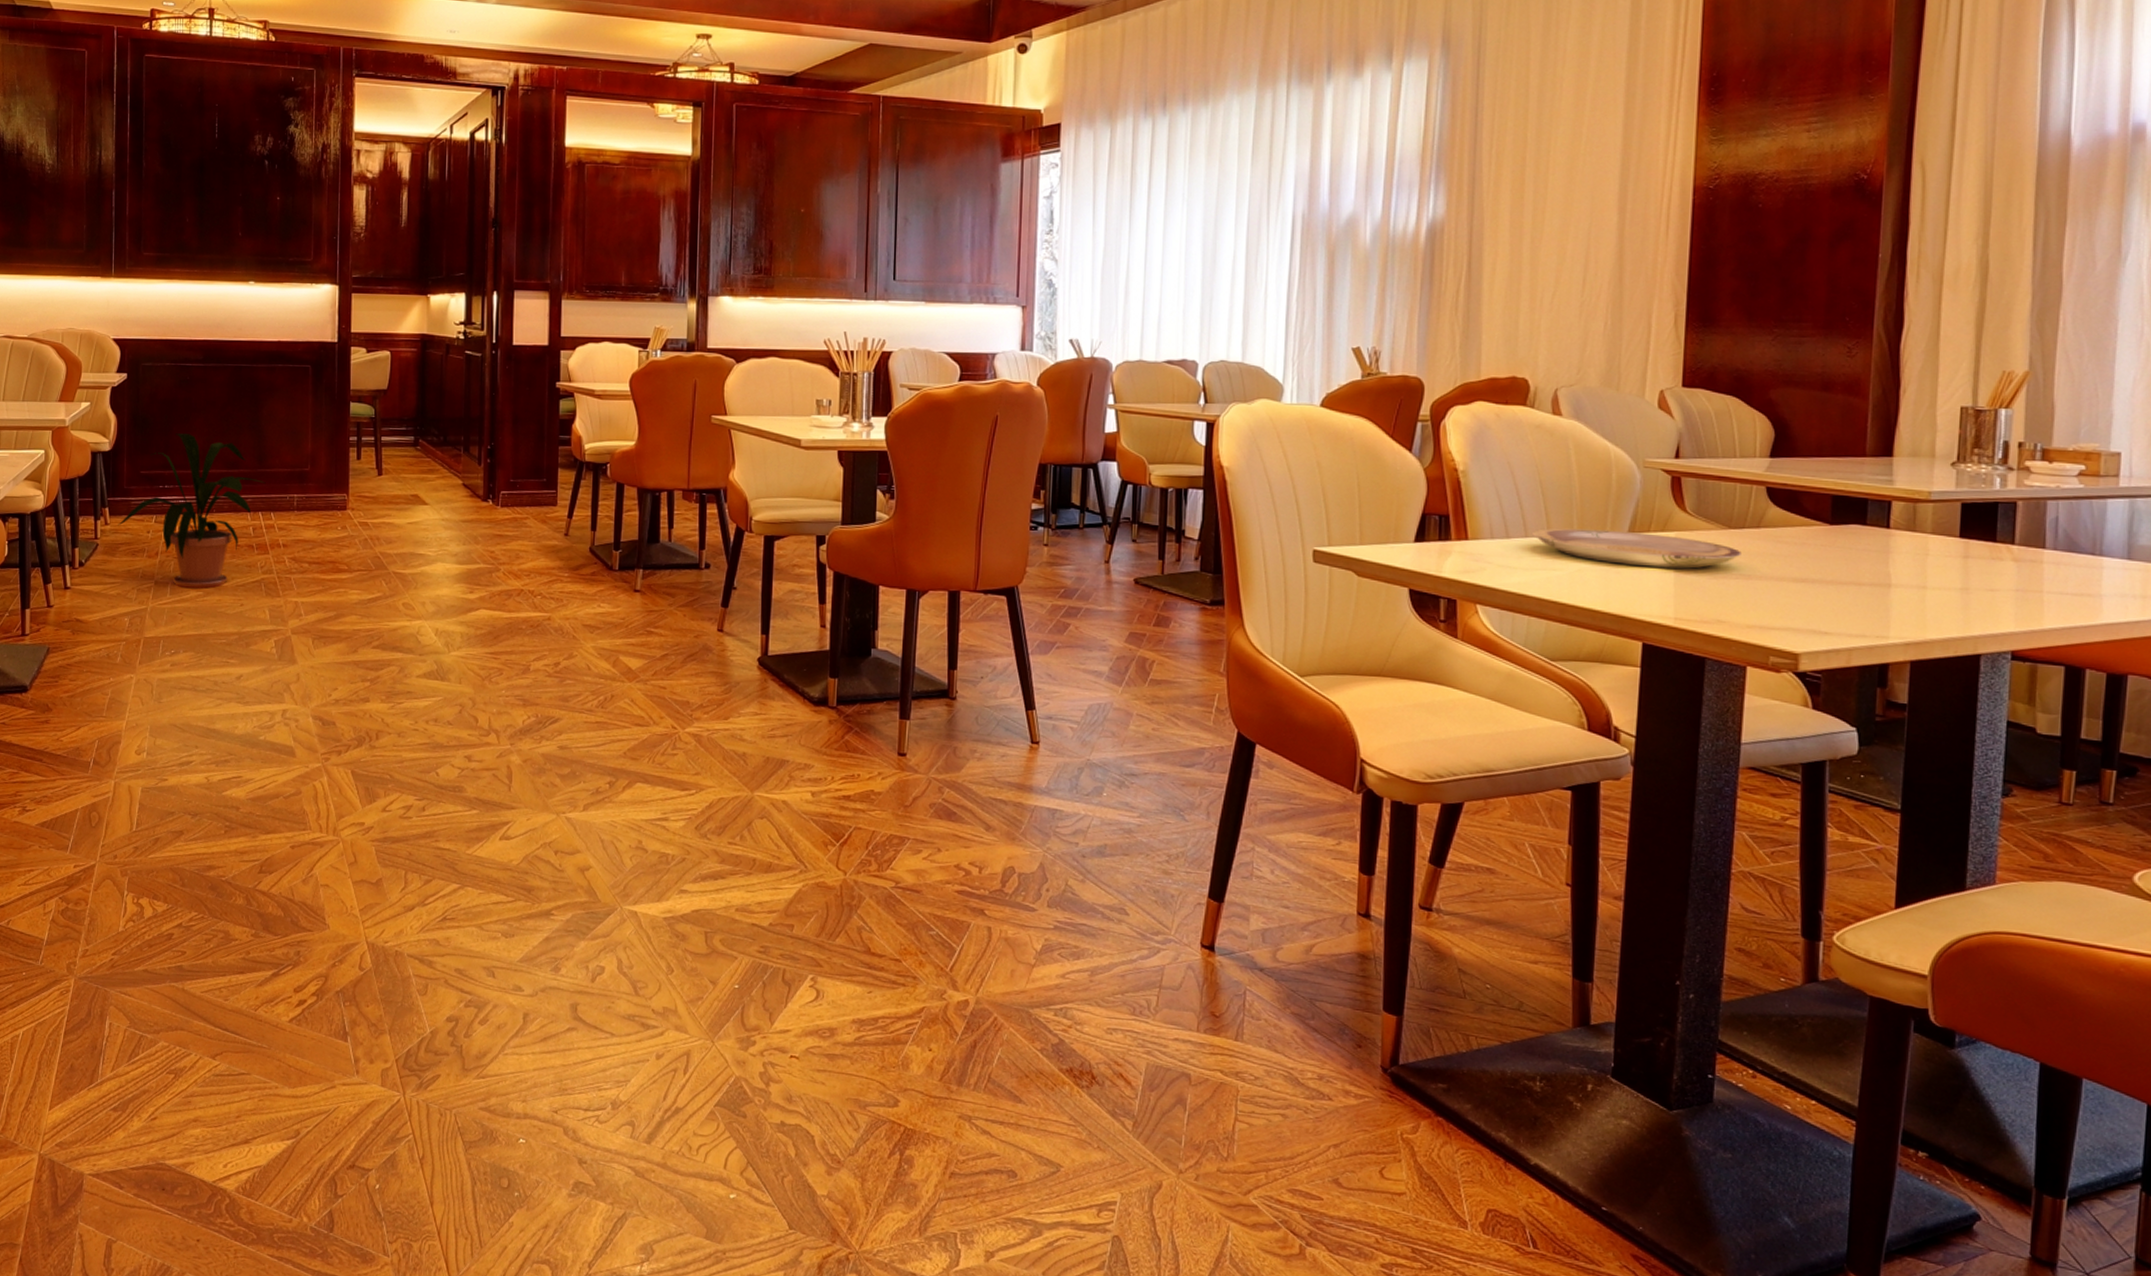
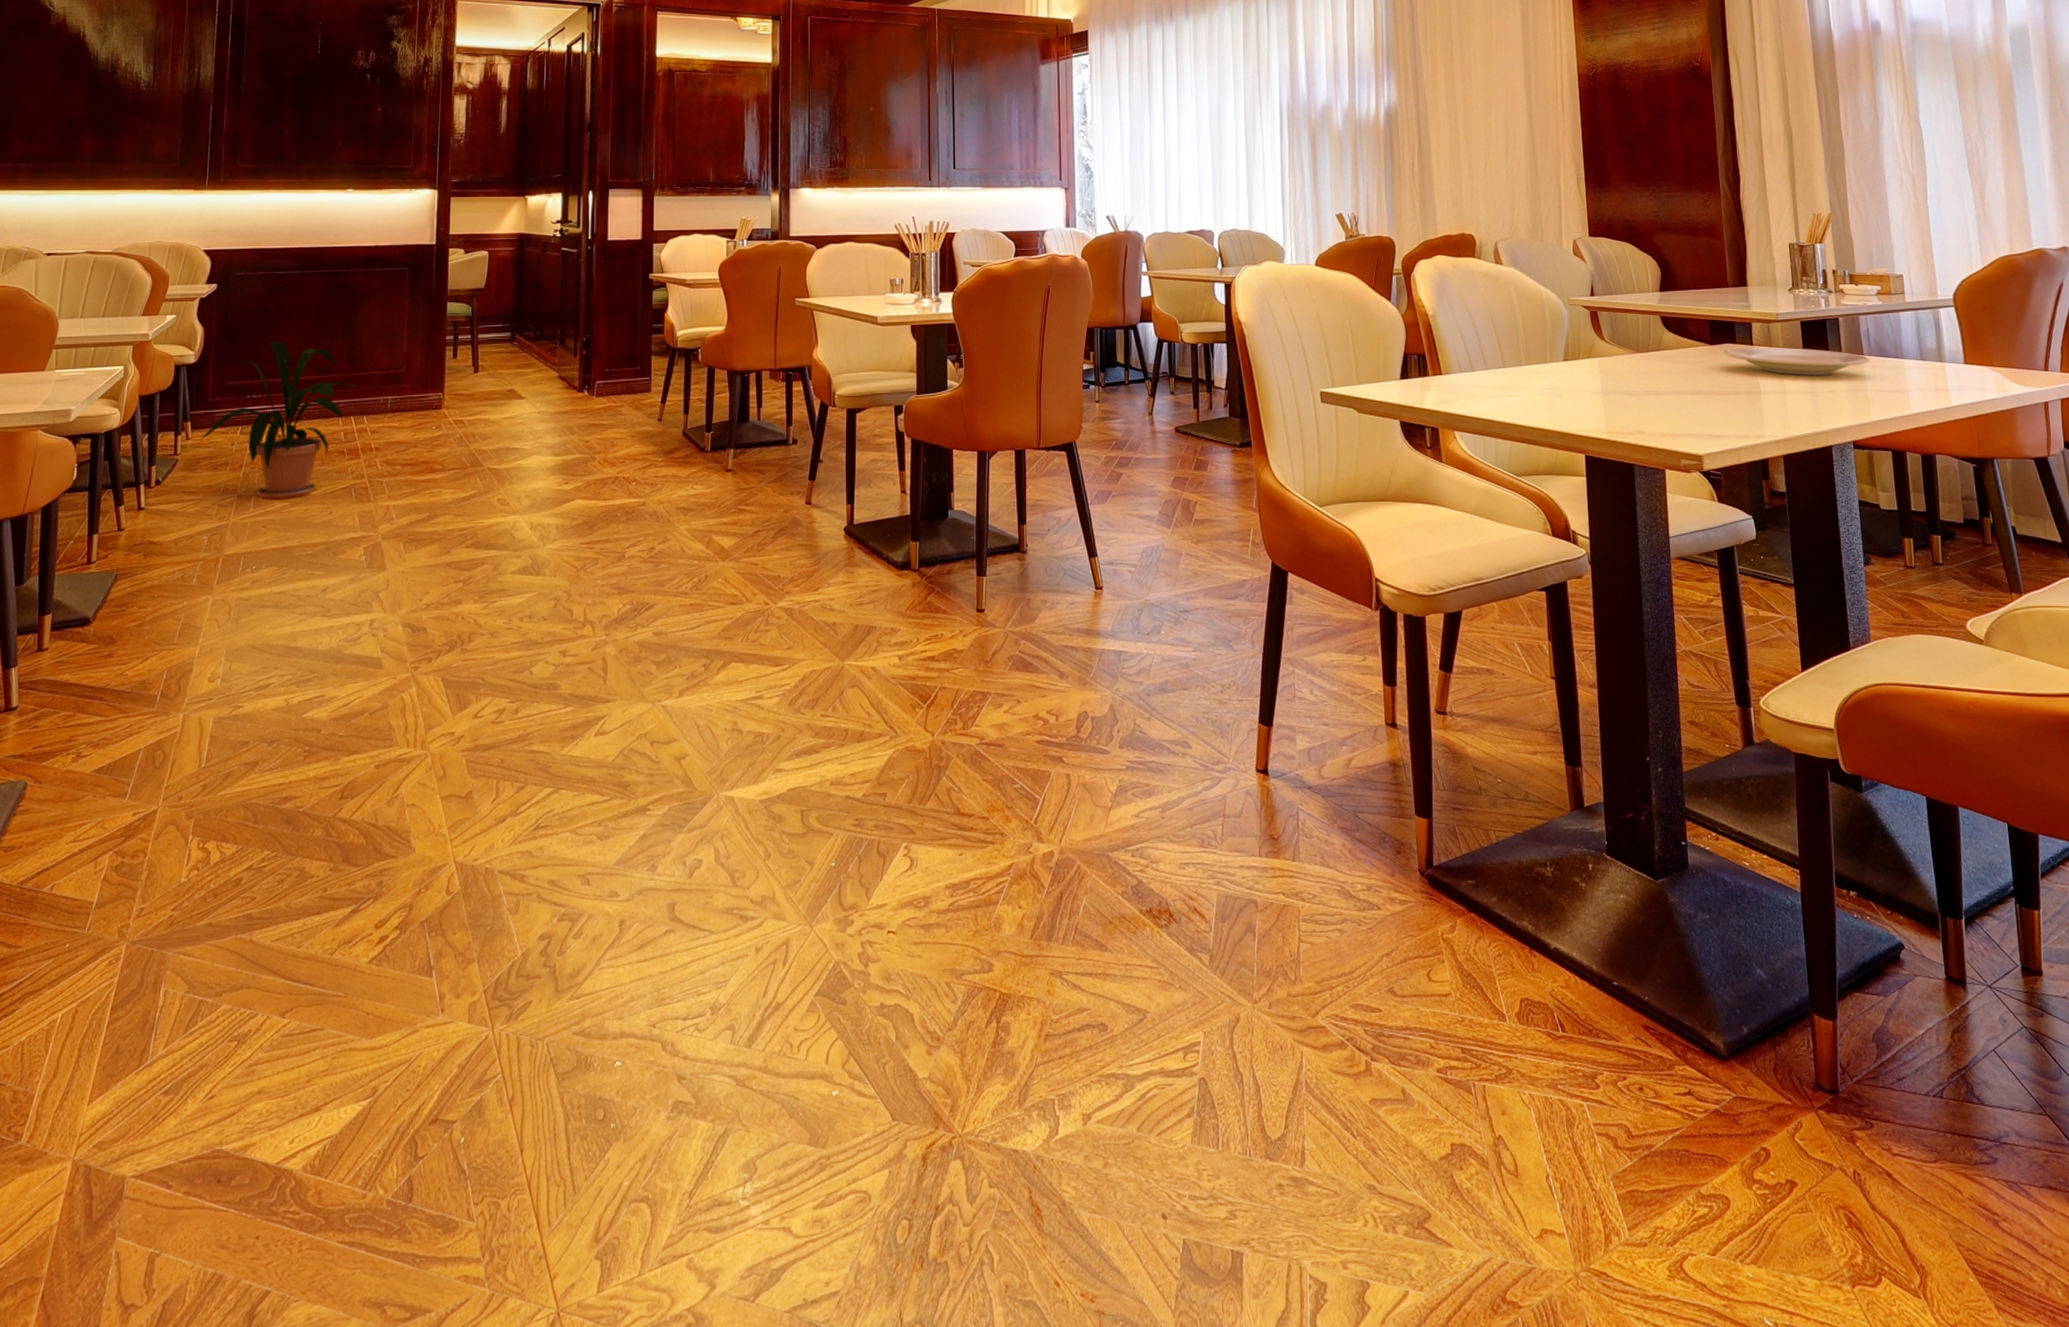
plate: present [1532,528,1741,569] -> none [1491,359,1649,389]
plate: none [1848,530,2054,570] -> present [1724,347,1871,375]

